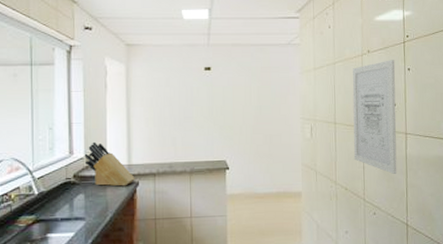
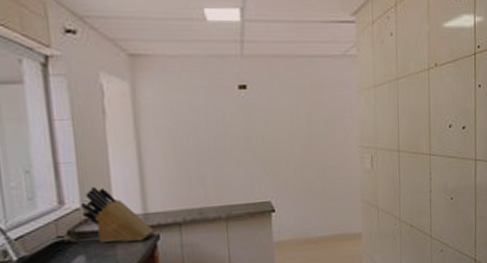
wall art: present [352,60,397,174] -> none [418,75,466,206]

